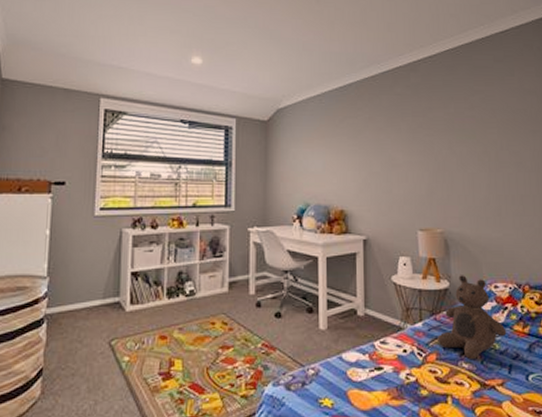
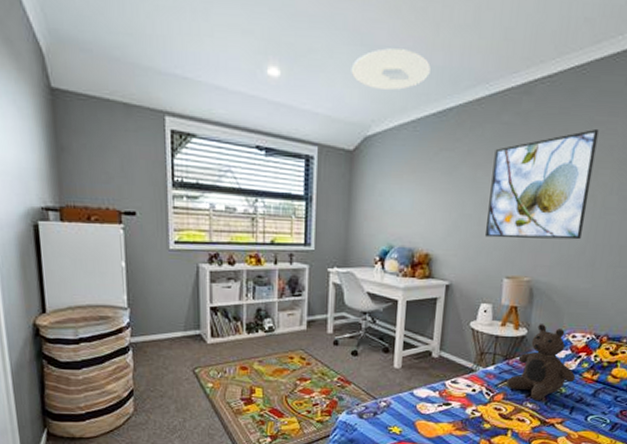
ceiling light: none [263,40,329,72] -> present [351,48,431,91]
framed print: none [393,96,483,193] -> present [484,128,599,240]

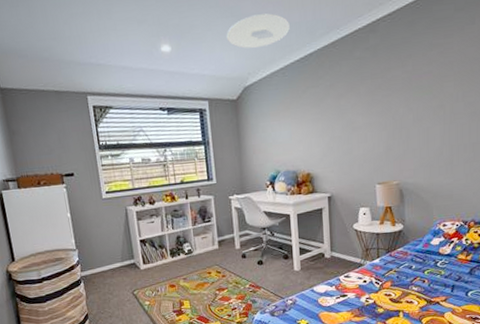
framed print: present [484,128,599,240] -> none [353,50,438,153]
teddy bear: present [506,324,576,401] -> none [392,218,452,284]

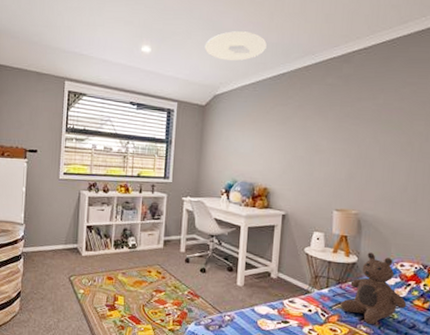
teddy bear: none [392,218,452,284] -> present [340,252,407,325]

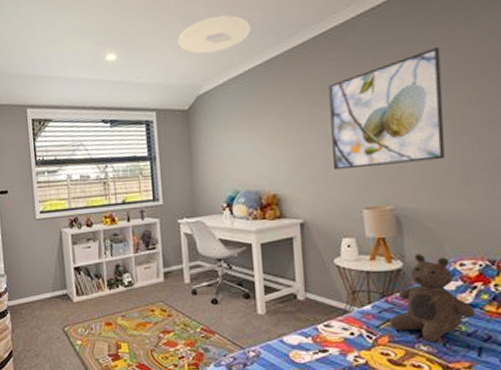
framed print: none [315,88,411,180] -> present [328,46,445,171]

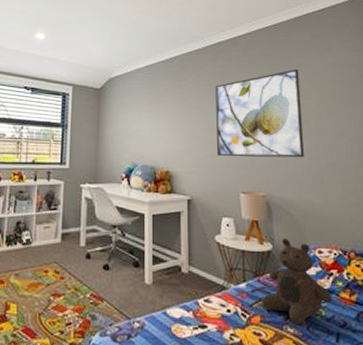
ceiling light: present [177,15,251,54] -> none [97,19,157,47]

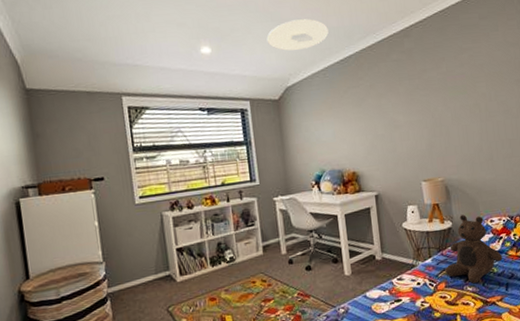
ceiling light: none [97,19,157,47] -> present [266,19,329,51]
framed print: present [215,68,304,158] -> none [391,53,476,151]

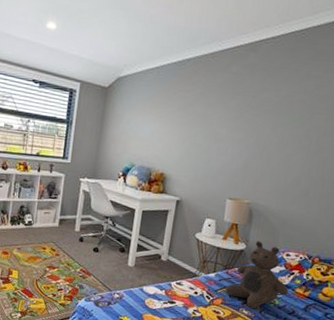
ceiling light: present [266,19,329,51] -> none [111,11,175,44]

